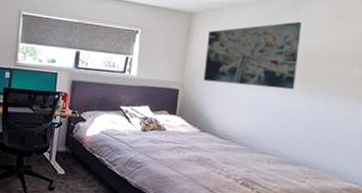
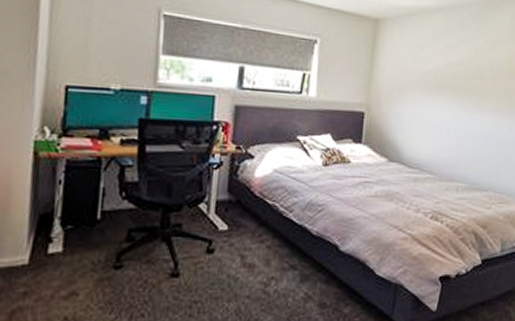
wall art: present [203,21,301,90] -> none [390,32,487,109]

